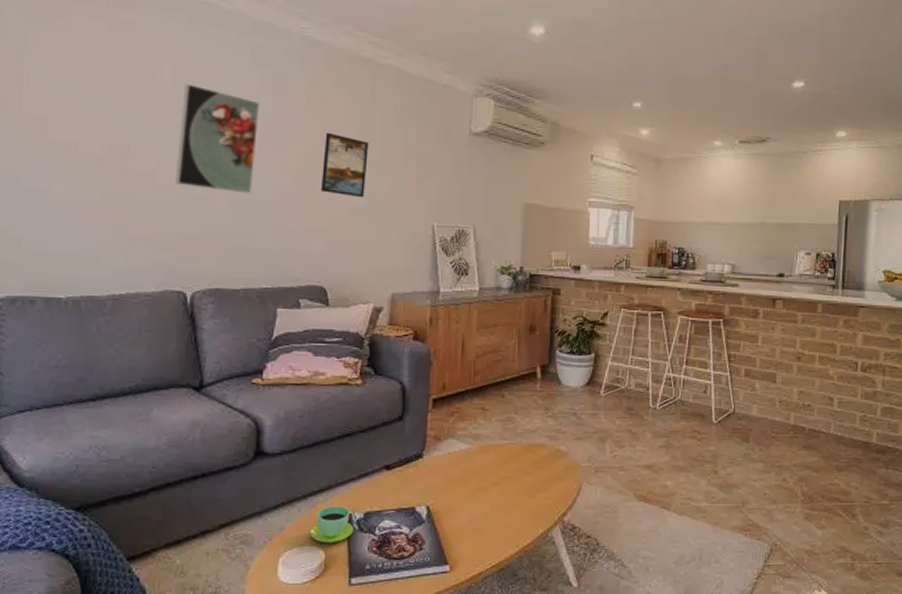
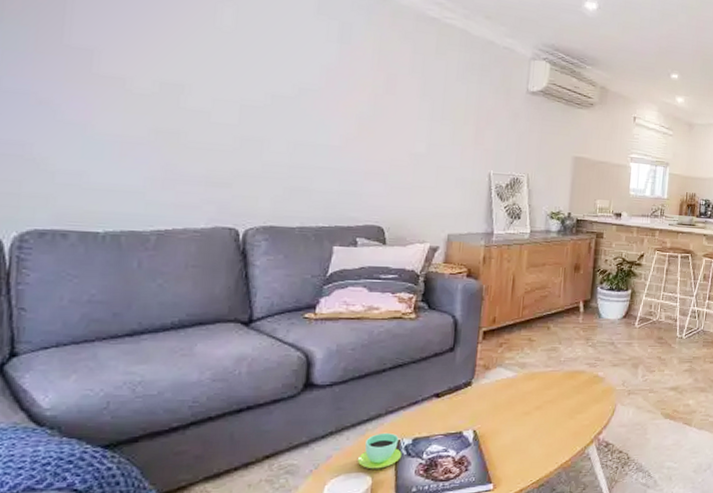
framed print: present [175,83,260,195] -> none [231,27,325,137]
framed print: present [321,132,369,198] -> none [383,83,431,145]

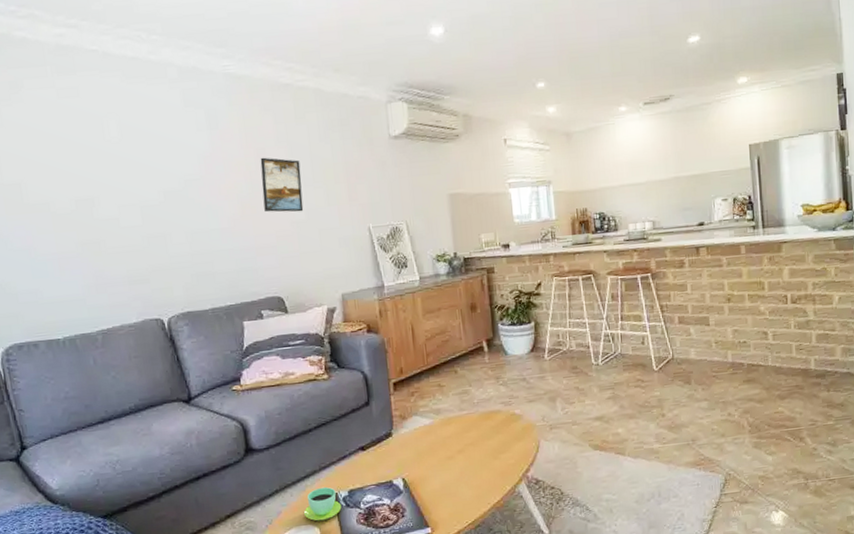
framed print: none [383,83,431,145] -> present [260,157,304,213]

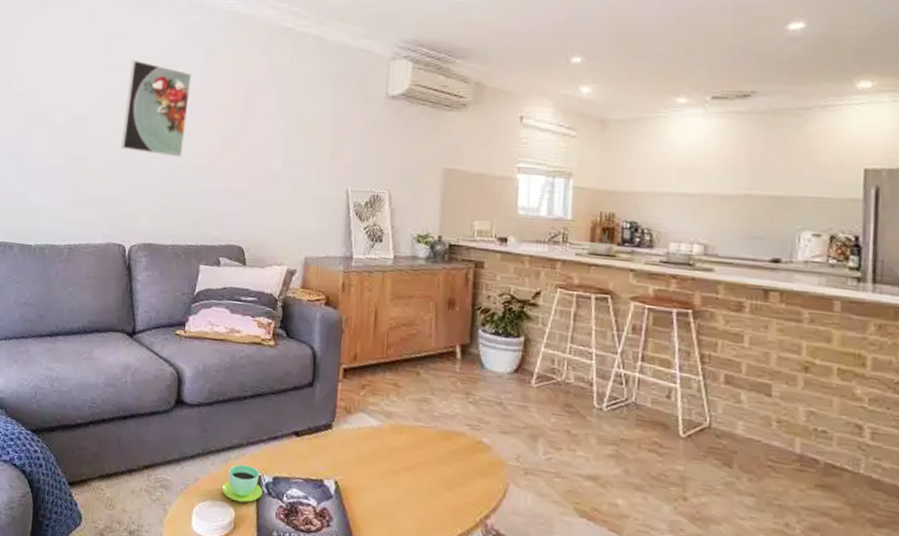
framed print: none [130,133,204,226] -> present [120,59,192,158]
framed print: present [260,157,304,213] -> none [242,99,287,162]

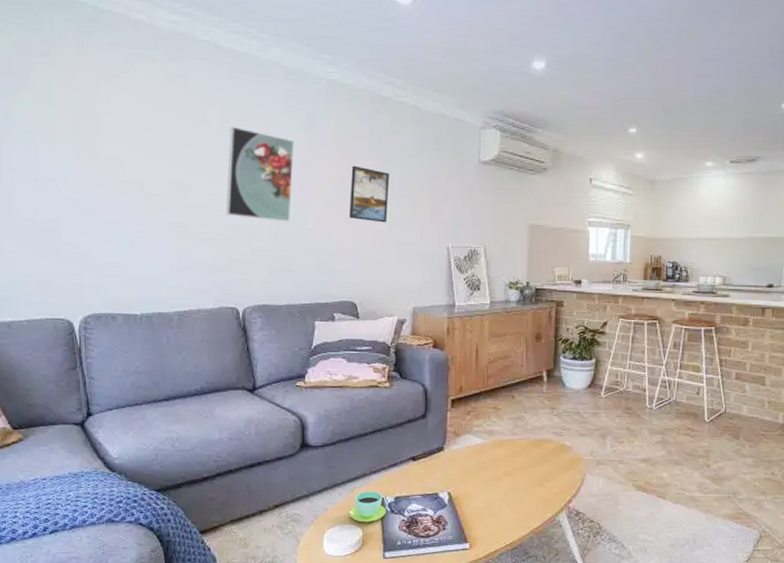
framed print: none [242,99,287,162] -> present [349,165,390,223]

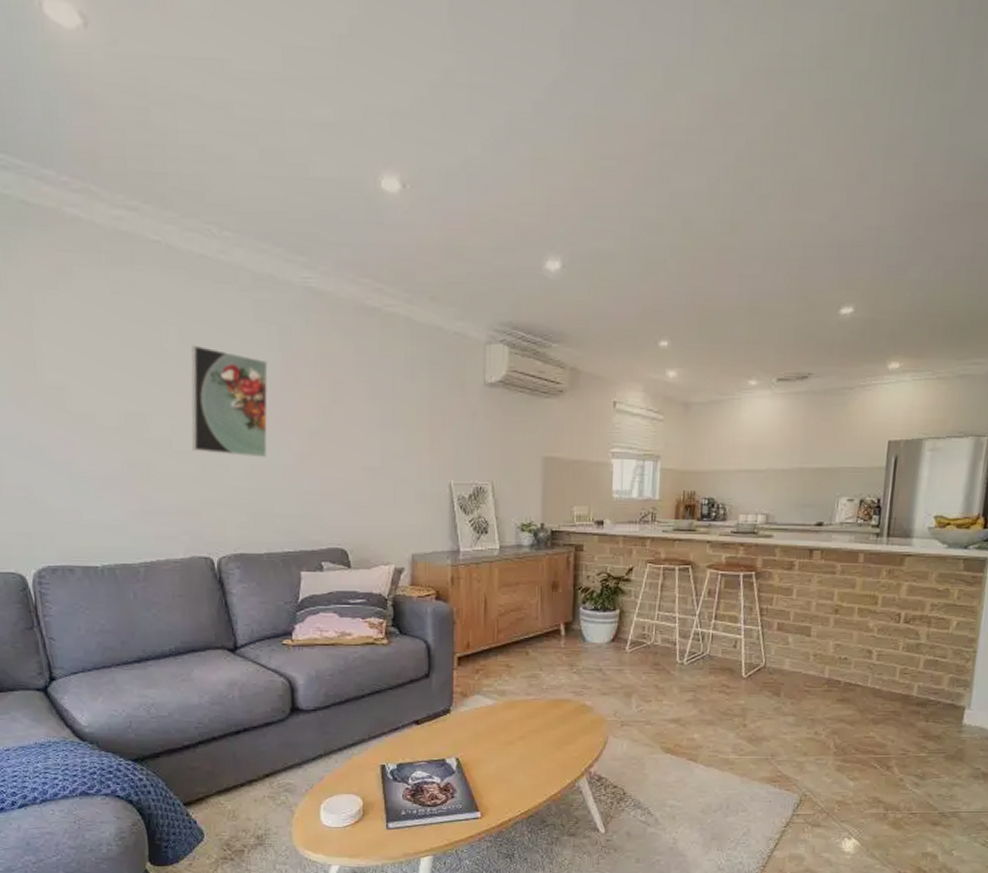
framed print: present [349,165,390,223] -> none [335,390,381,457]
cup: present [349,490,386,523] -> none [347,757,388,792]

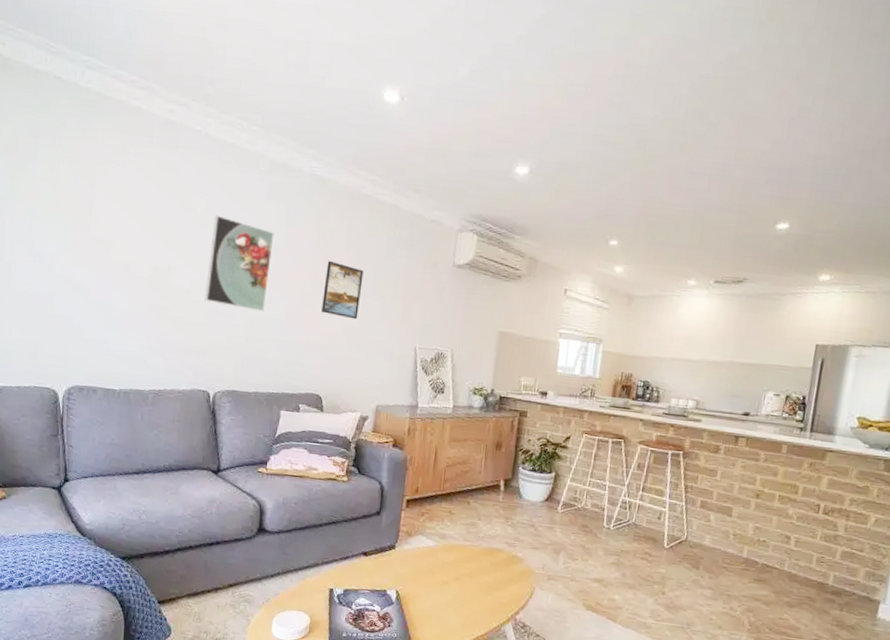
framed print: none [335,390,381,457] -> present [321,260,364,320]

